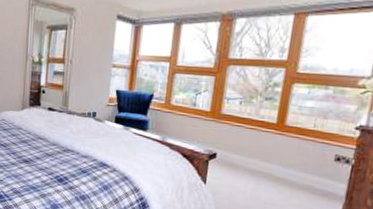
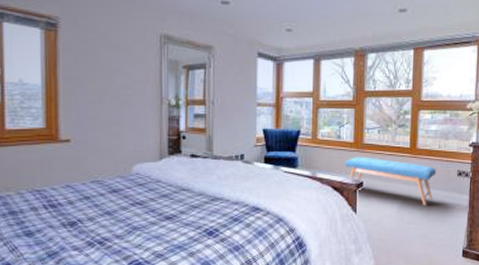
bench: none [198,126,308,188] -> present [345,157,437,205]

